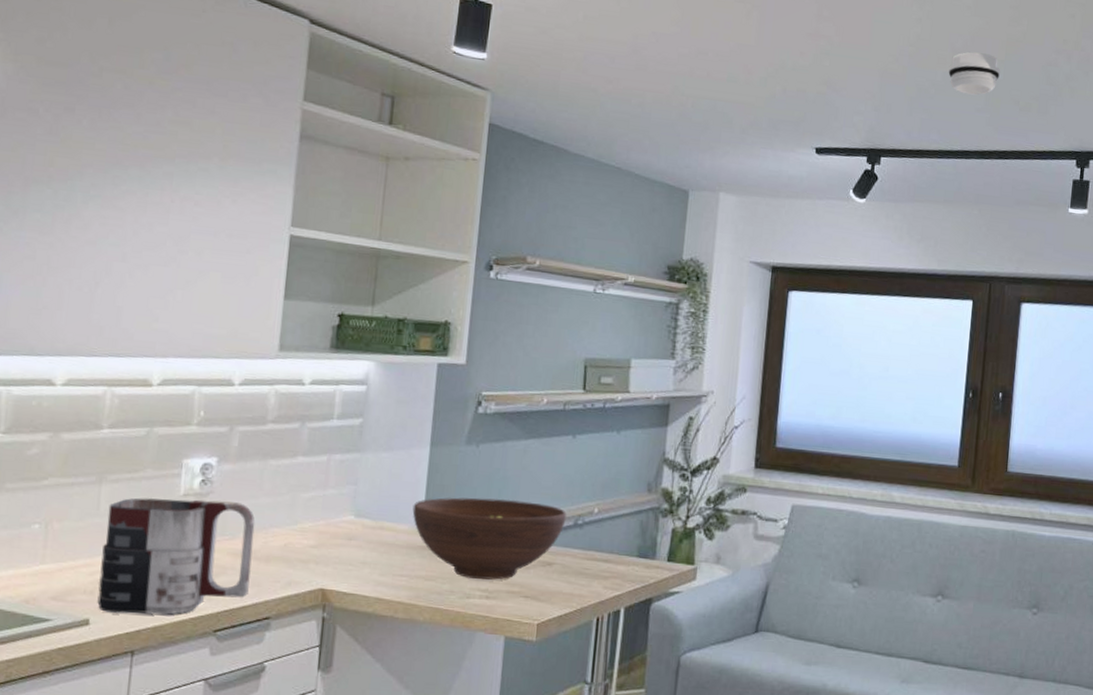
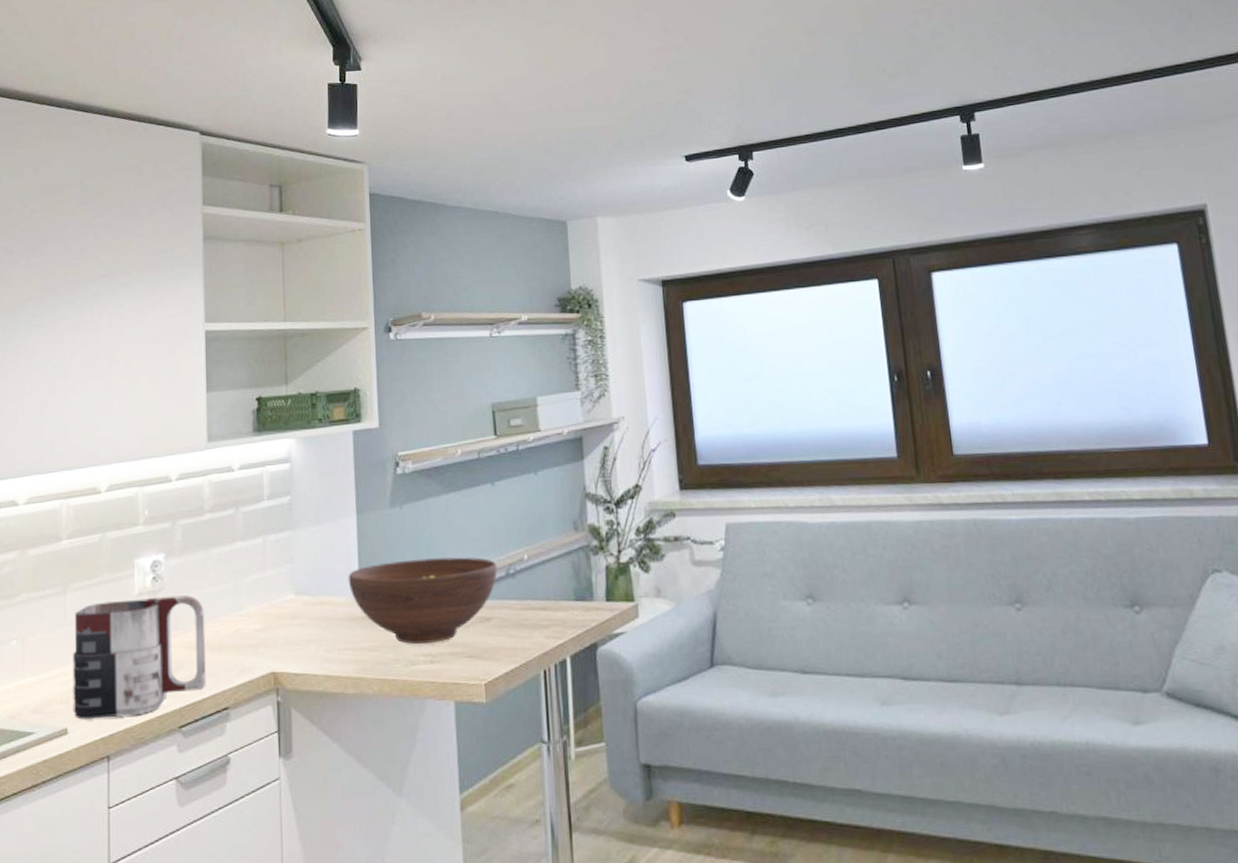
smoke detector: present [948,52,1001,95] -> none [805,29,861,74]

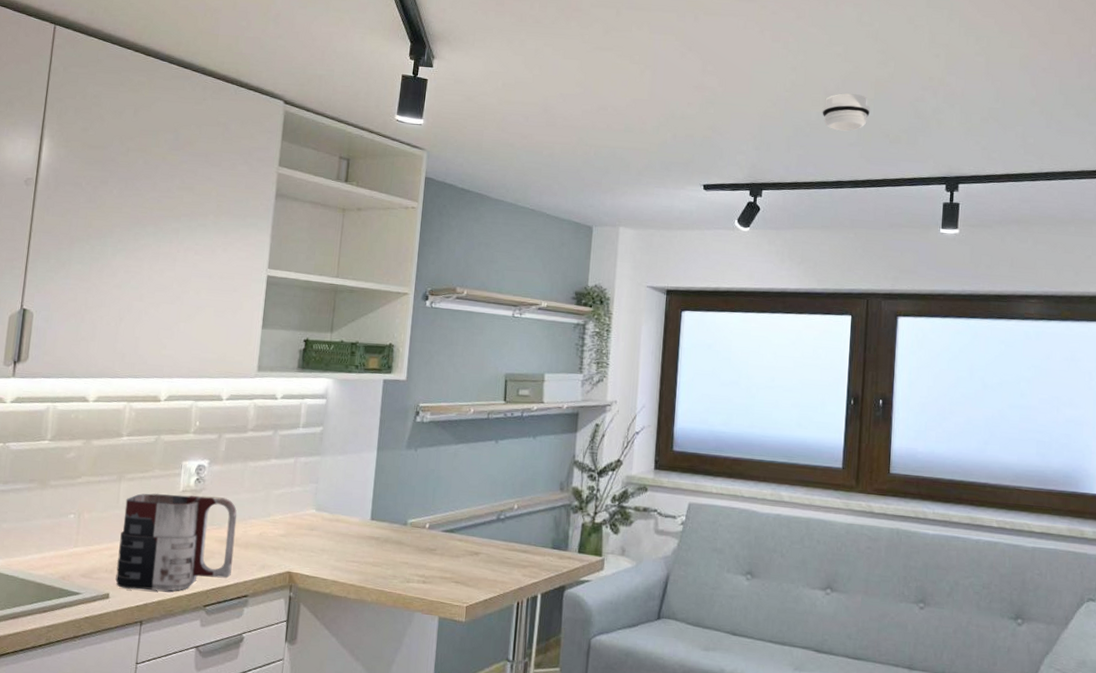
fruit bowl: present [348,557,497,644] -> none [362,494,491,567]
smoke detector: none [805,29,861,74] -> present [822,93,871,131]

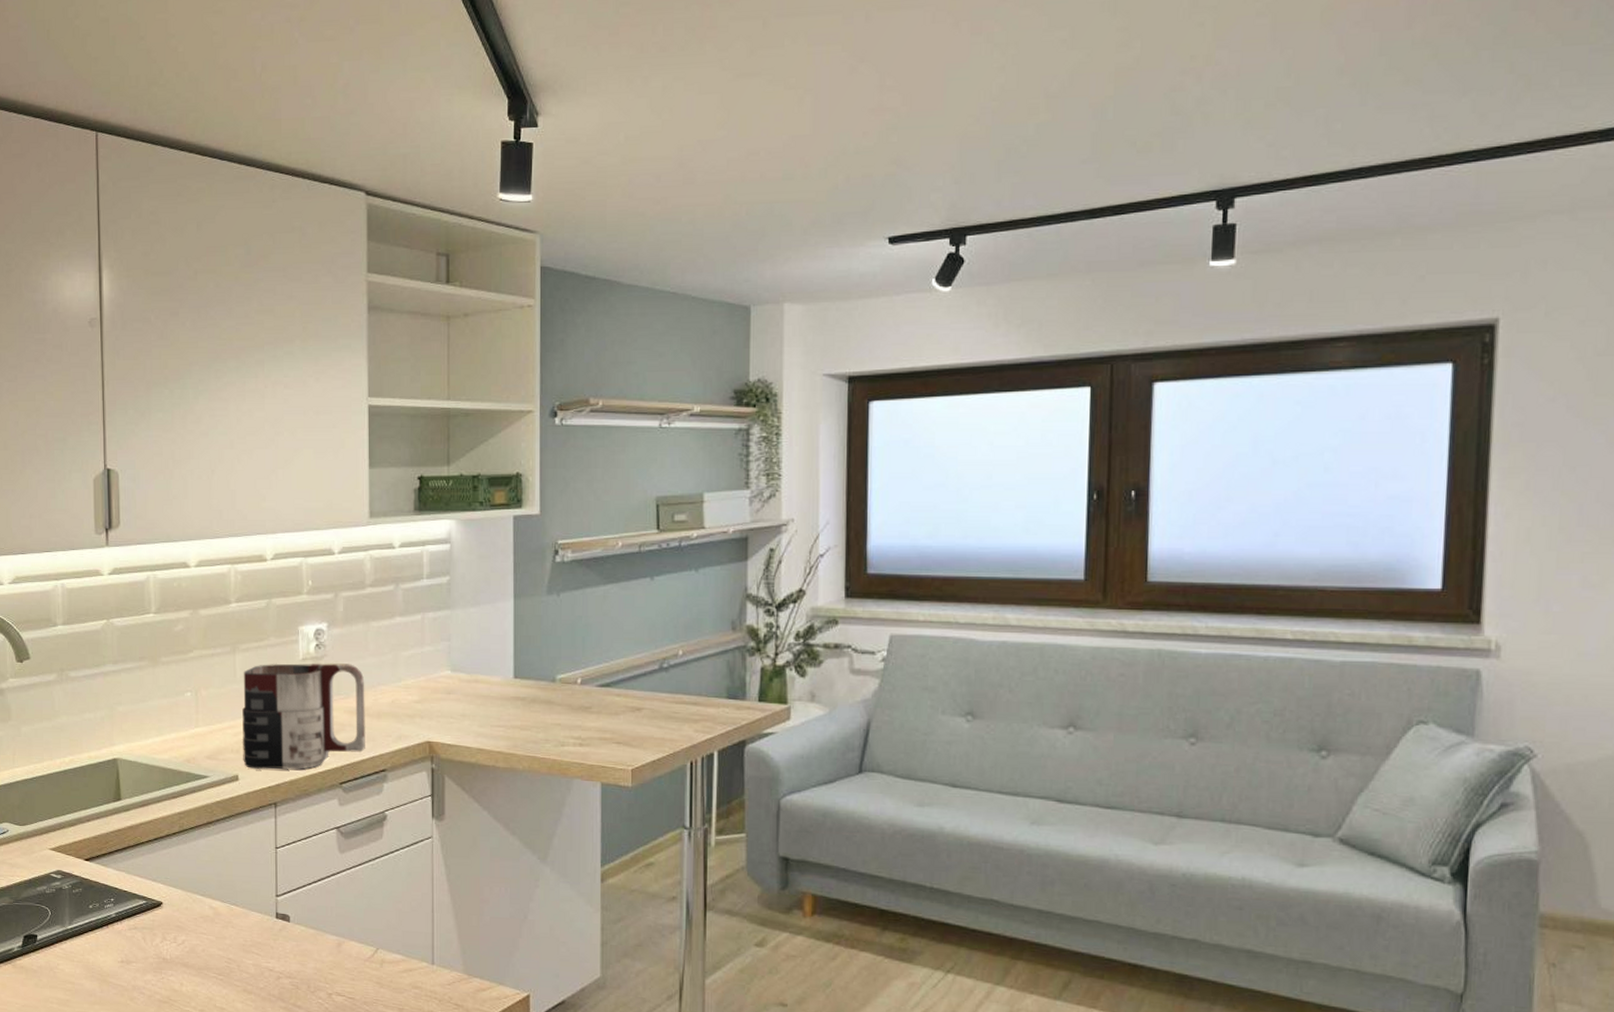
smoke detector: present [822,93,871,131] -> none [1042,92,1110,145]

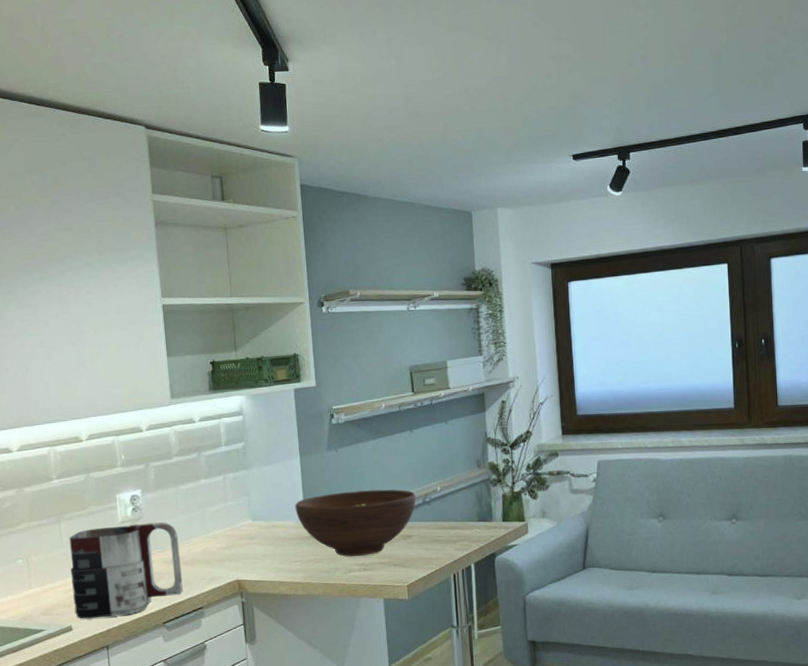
fruit bowl: none [503,646,651,727] -> present [295,489,416,557]

